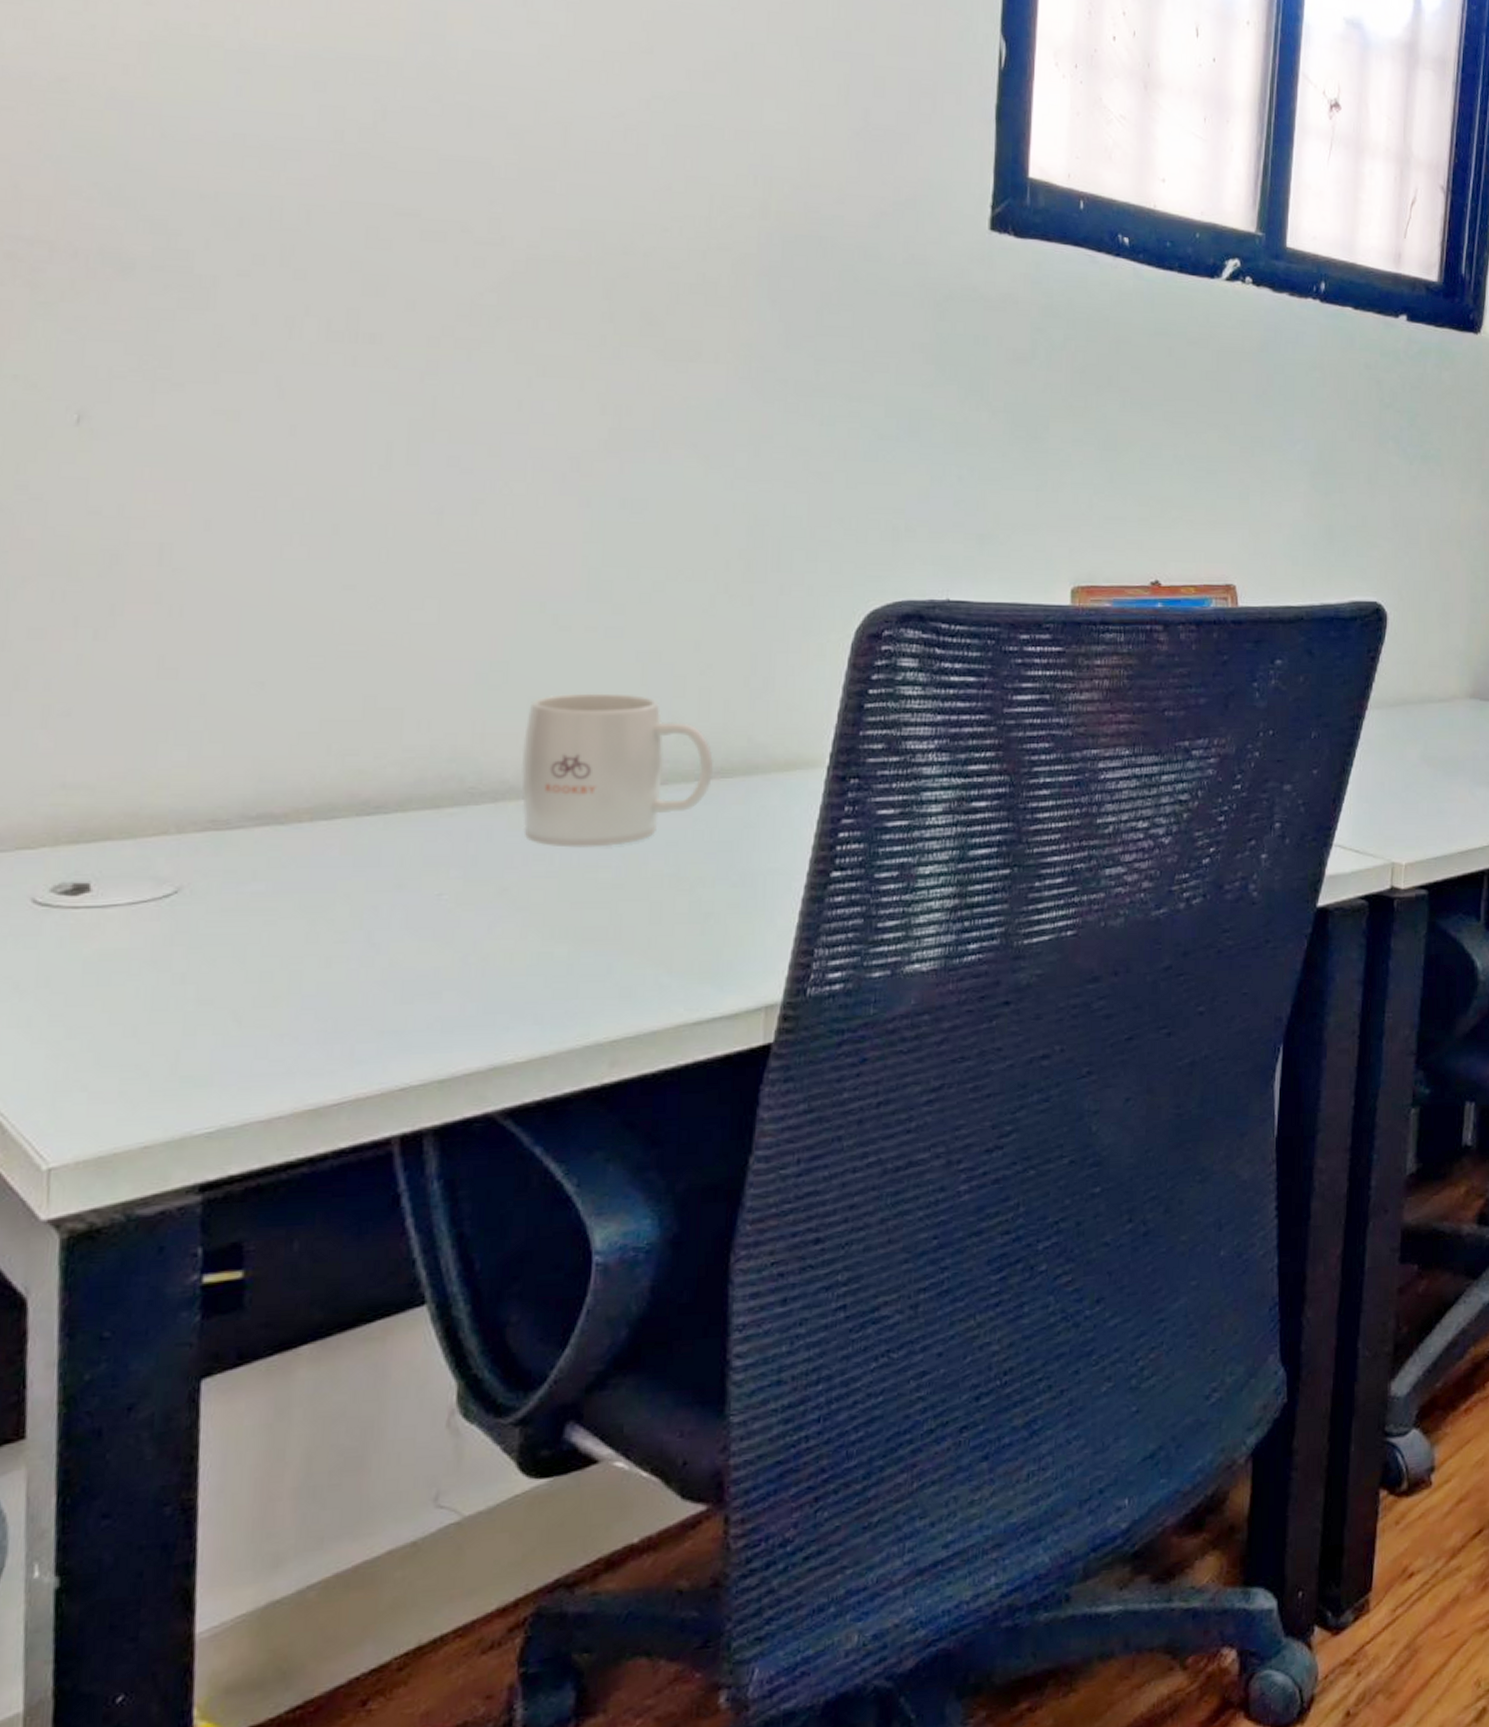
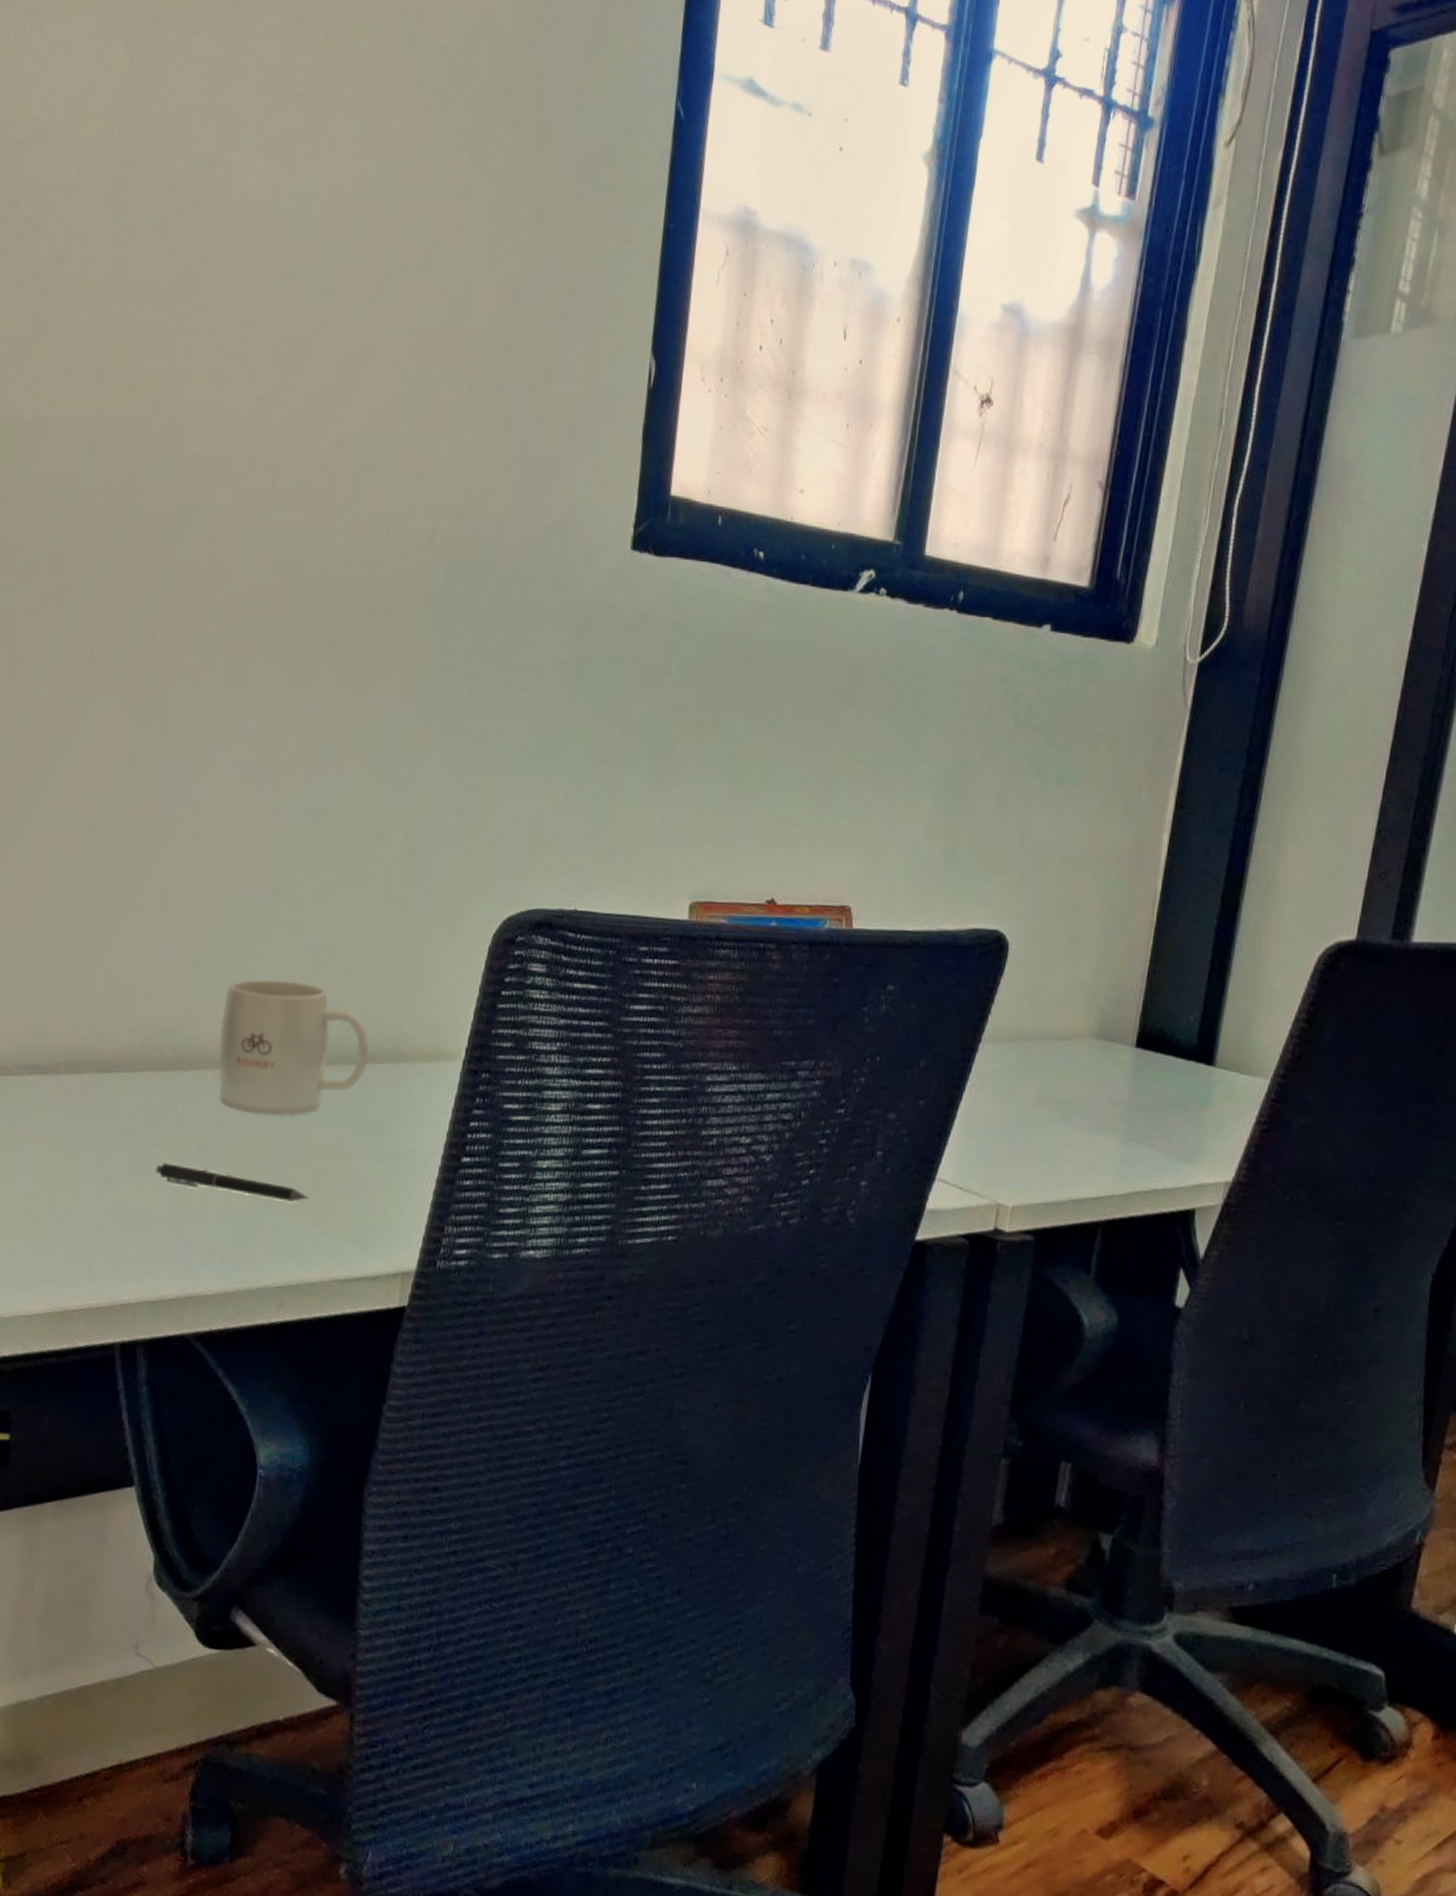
pen: none [441,915,646,943] -> present [156,1163,309,1202]

